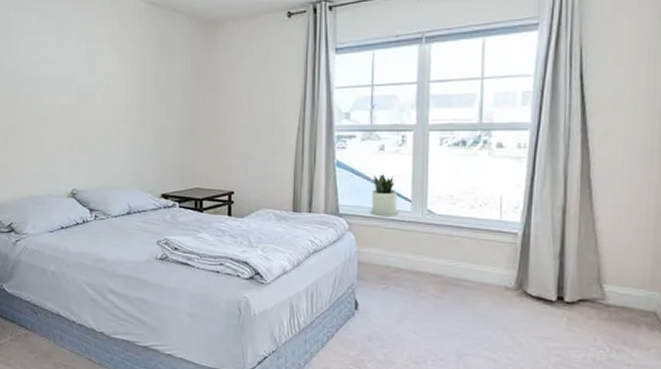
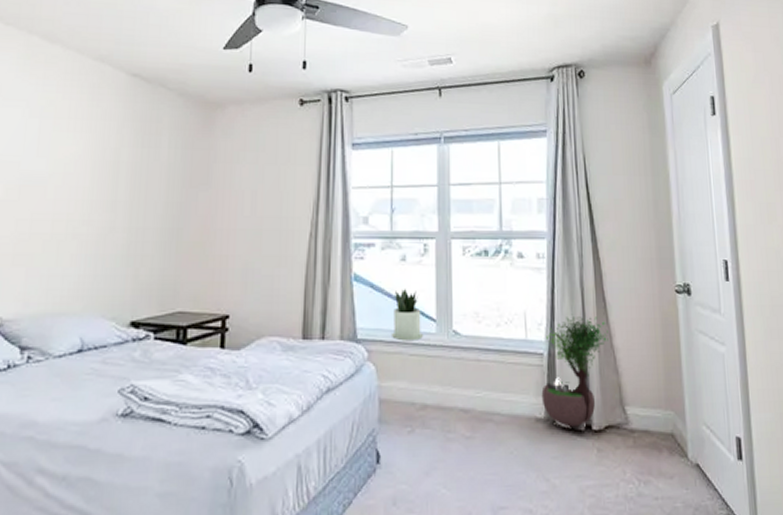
potted tree: none [512,199,591,298] -> present [541,314,609,427]

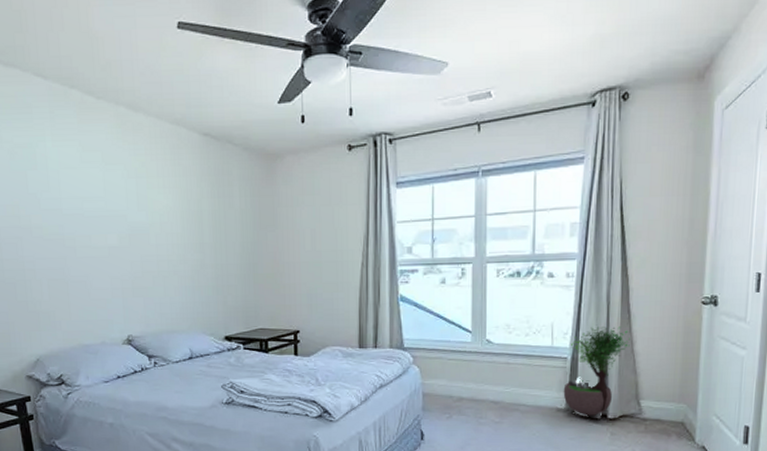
planter: present [390,288,424,341] -> none [432,306,461,349]

